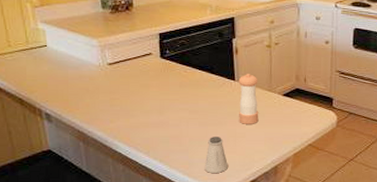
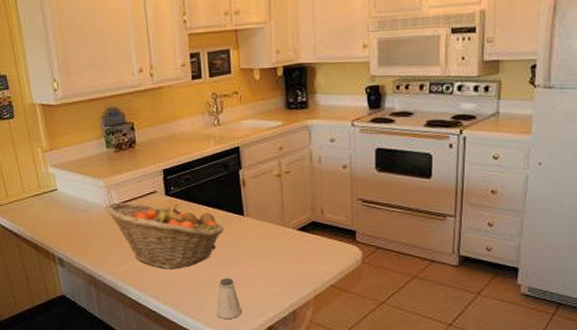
fruit basket: none [98,63,217,127] -> present [105,203,225,269]
pepper shaker: present [238,74,259,124] -> none [247,207,272,264]

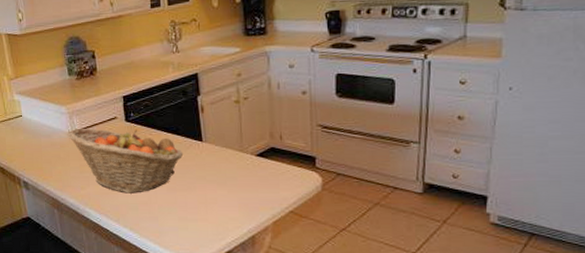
saltshaker: present [216,278,241,319] -> none [175,203,200,243]

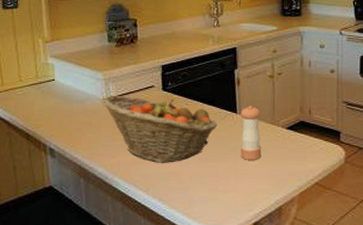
pepper shaker: none [206,133,231,189] -> present [240,106,262,160]

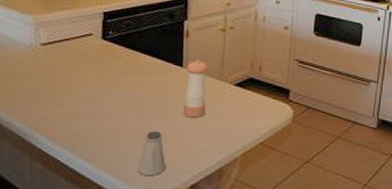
fruit basket: present [101,96,218,163] -> none [28,42,161,119]
saltshaker: none [204,173,229,214] -> present [137,131,166,175]

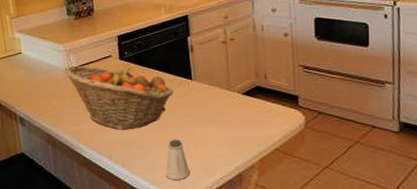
fruit basket: none [28,42,161,119] -> present [64,66,174,130]
pepper shaker: present [183,60,209,118] -> none [195,72,219,126]

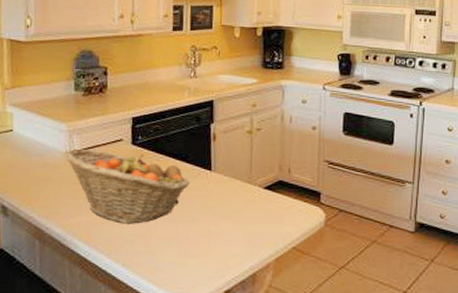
saltshaker: present [165,140,189,180] -> none [172,236,199,281]

